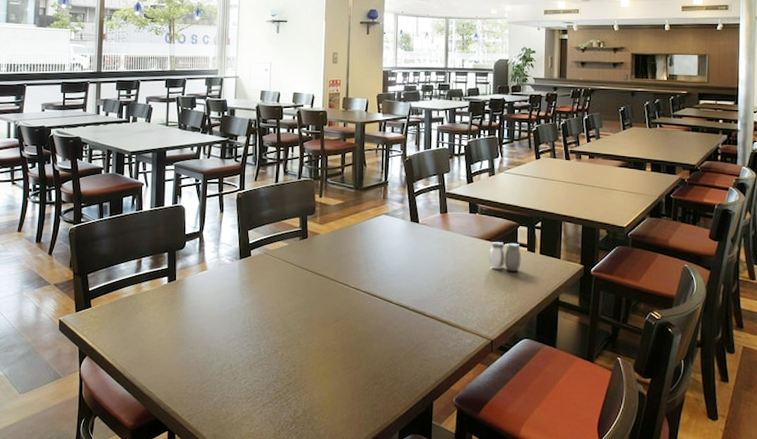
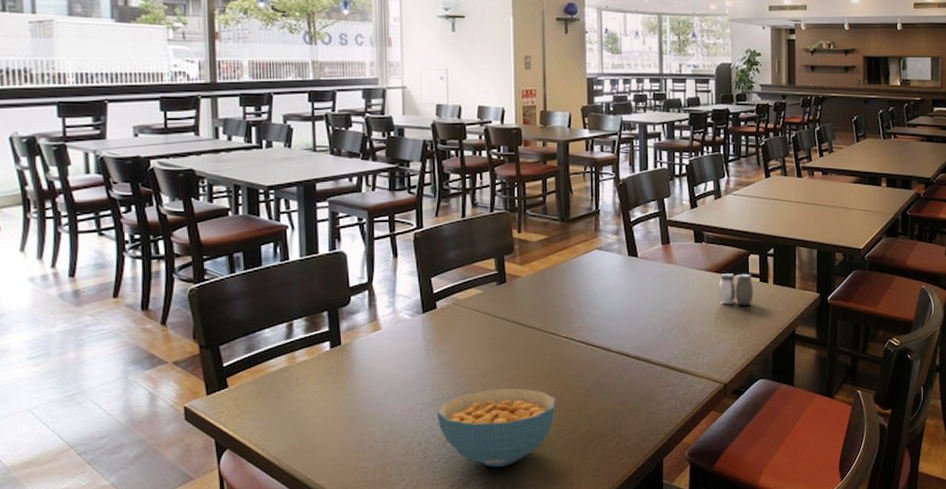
cereal bowl: none [245,327,343,394] -> present [436,388,556,467]

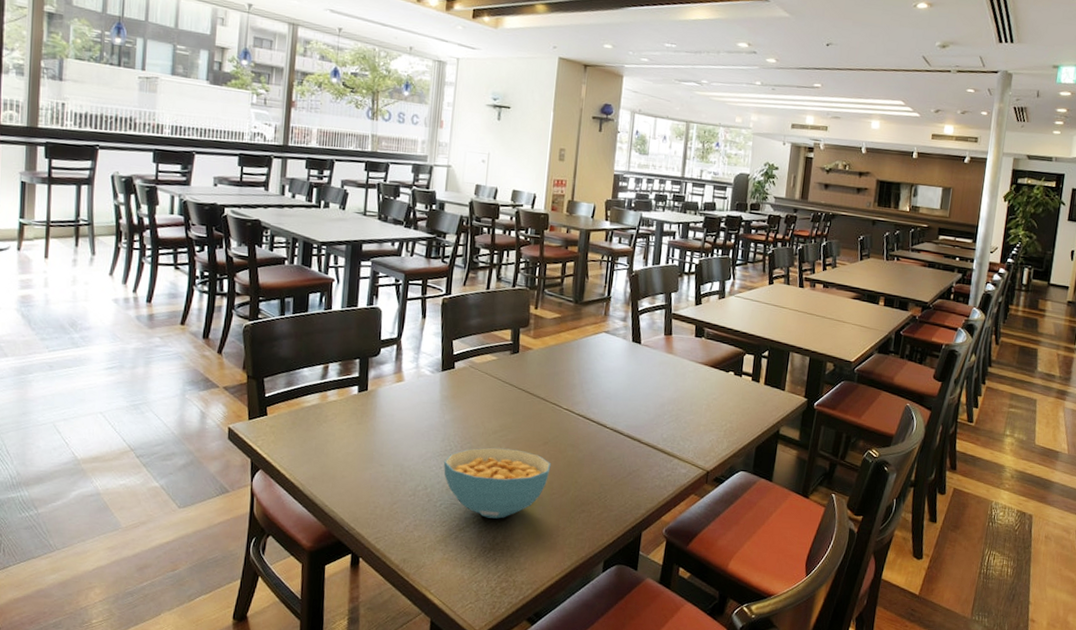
salt and pepper shaker: present [718,273,754,306] -> none [711,369,745,401]

